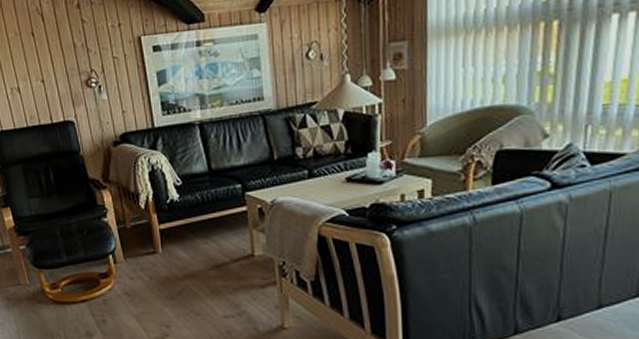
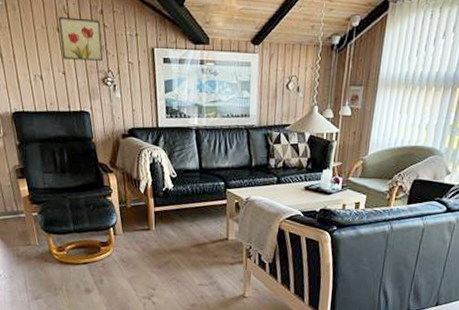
wall art: none [32,15,85,66] -> present [58,17,104,61]

